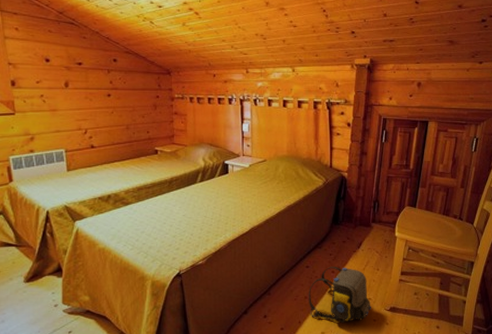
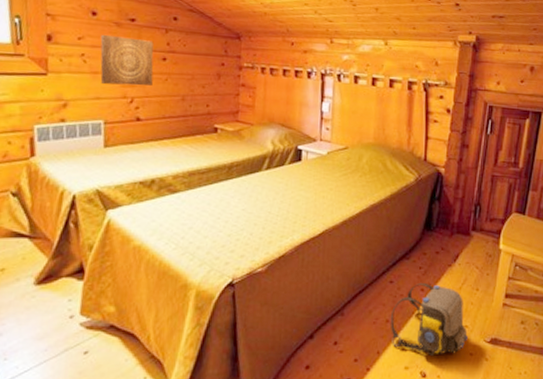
wall art: none [55,77,101,119] -> present [100,34,154,86]

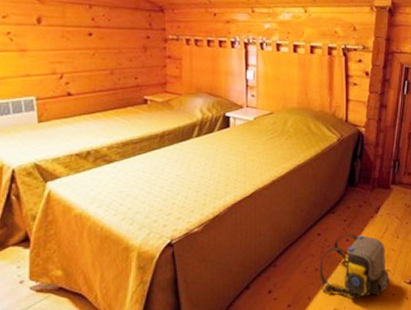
wall art: present [100,34,154,86] -> none [25,11,81,62]

